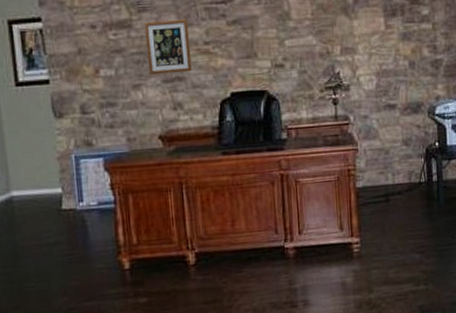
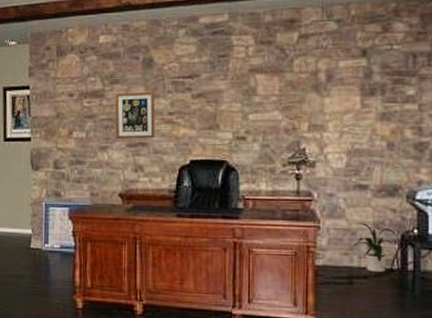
house plant: none [386,141,422,187] -> present [352,223,396,272]

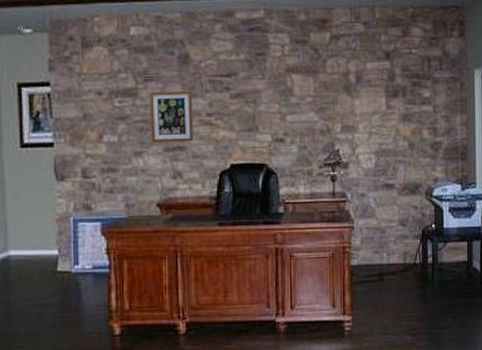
house plant: present [352,223,396,272] -> none [382,221,418,267]

